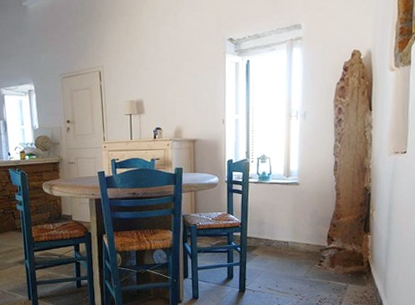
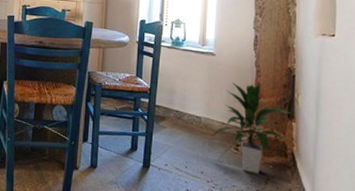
indoor plant: none [298,205,367,283] -> present [211,82,291,174]

